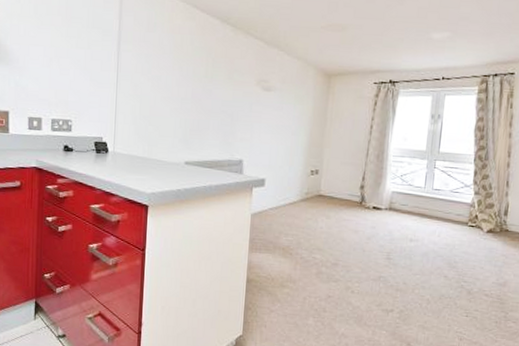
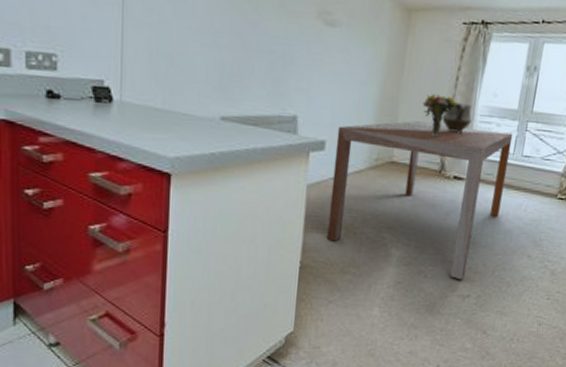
table: none [268,162,423,296] -> present [326,121,514,280]
bouquet: none [343,140,373,175] -> present [422,94,458,137]
ceramic pot: none [360,145,386,171] -> present [442,101,472,133]

